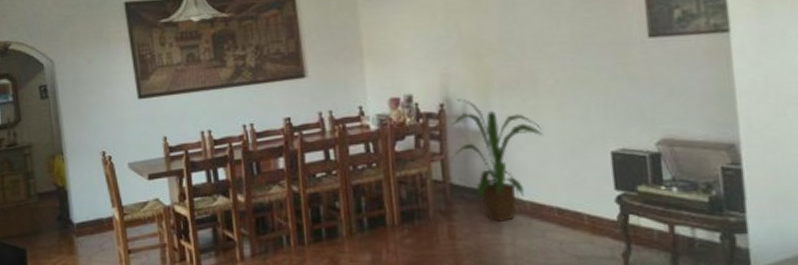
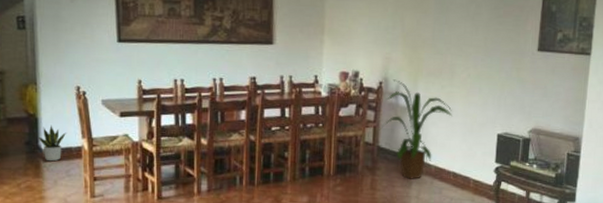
potted plant: none [70,196,96,236] -> present [39,124,66,162]

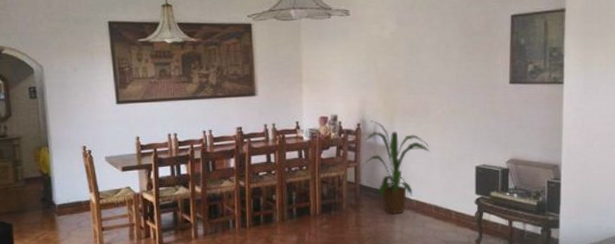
potted plant: present [39,124,66,162] -> none [52,182,76,215]

